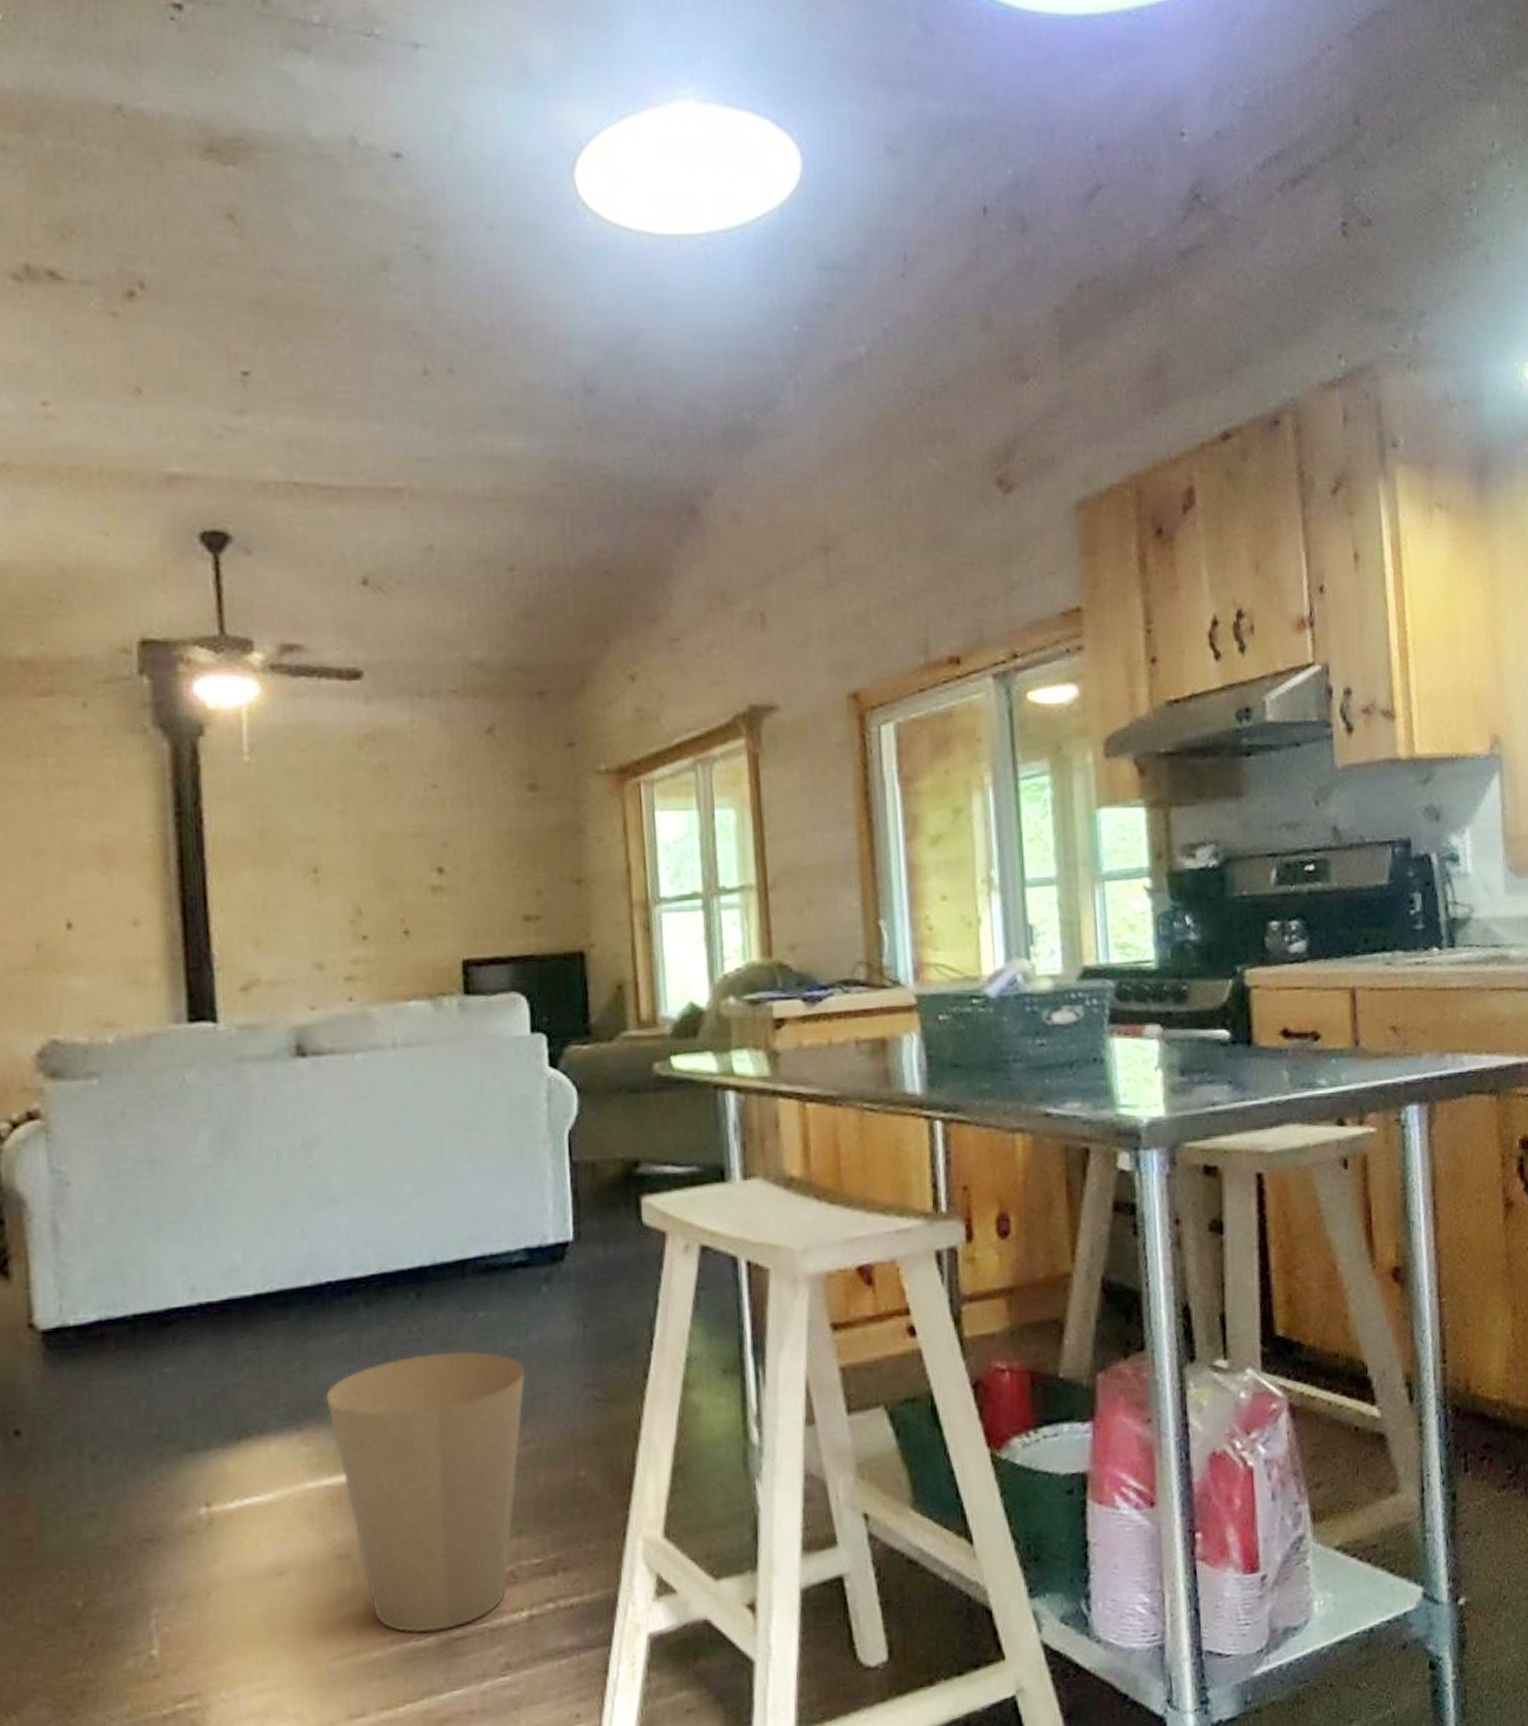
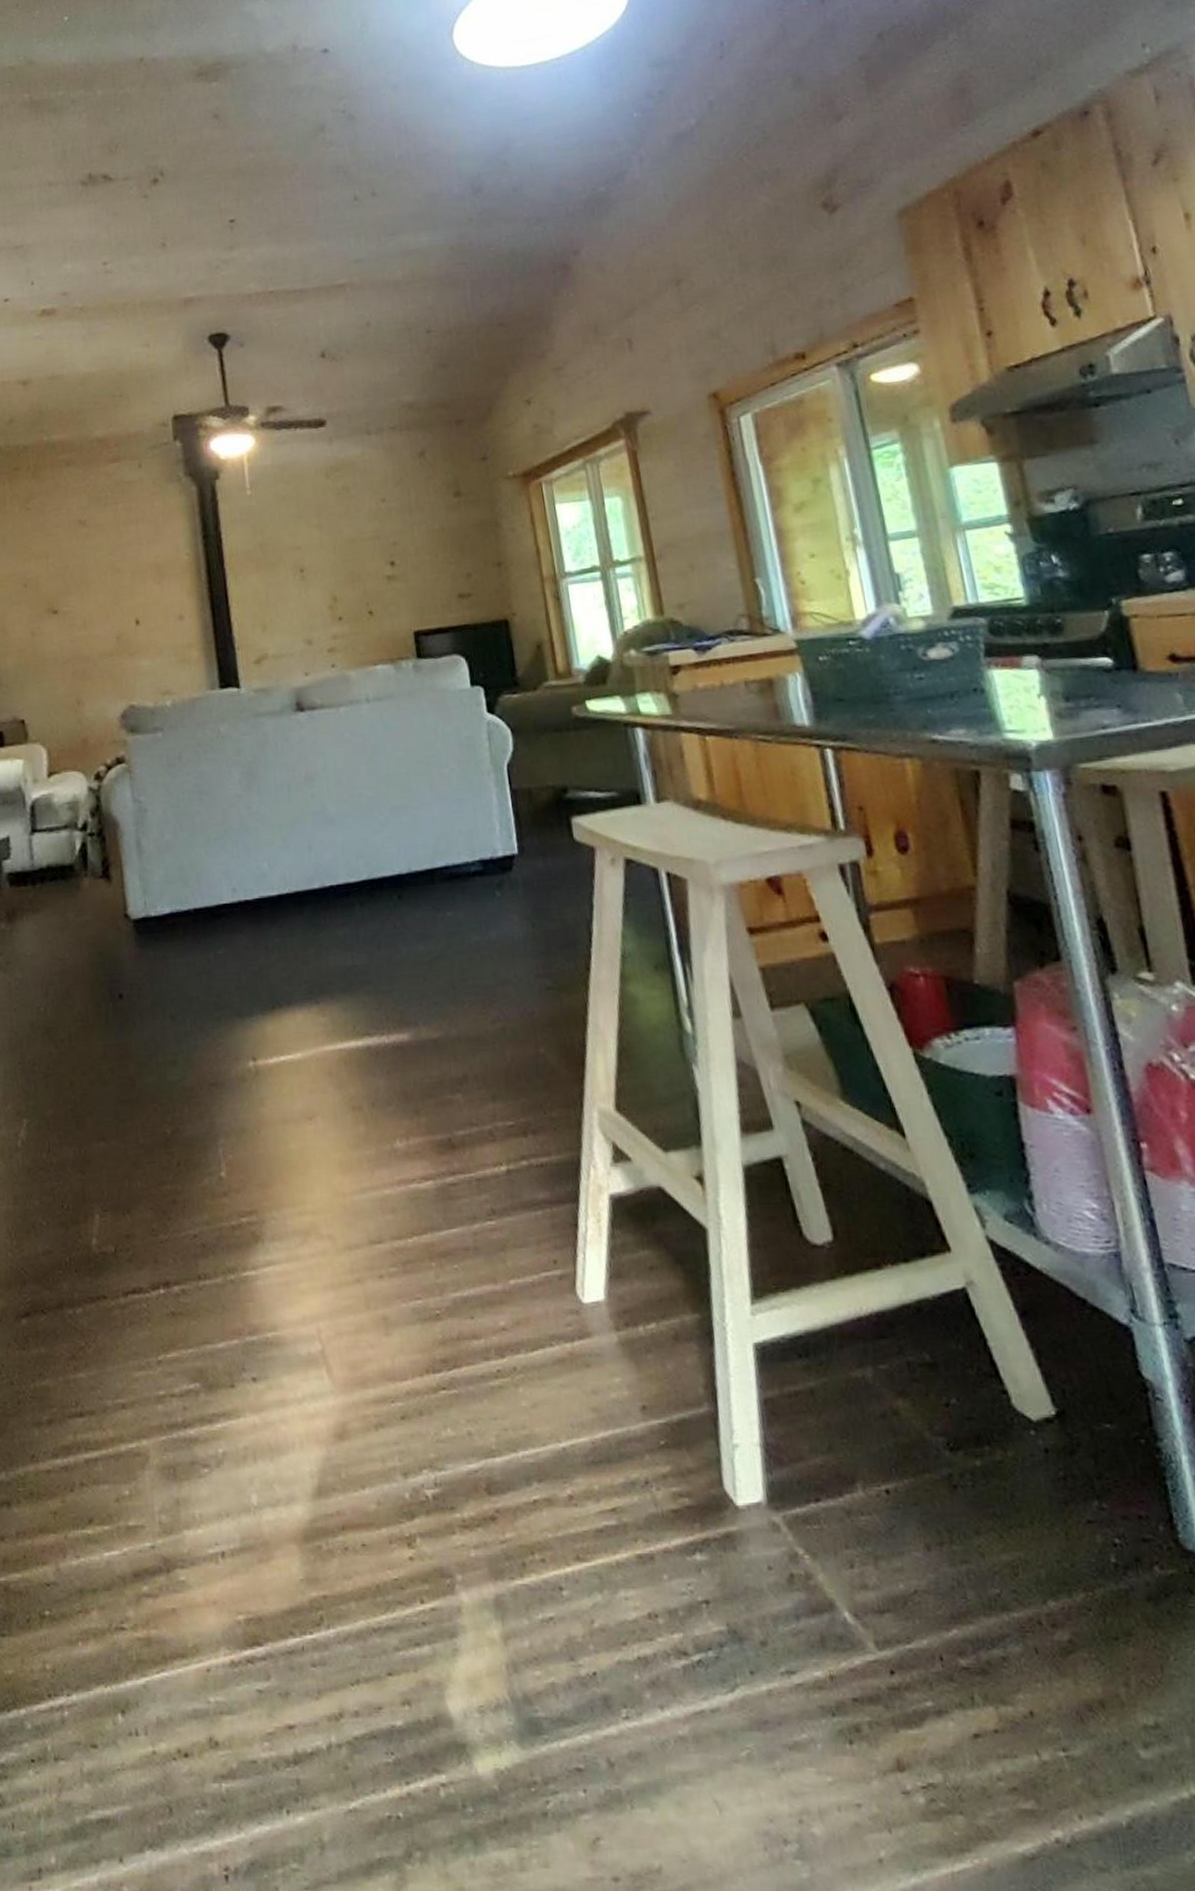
trash can: present [326,1351,525,1634] -> none [335,943,489,1177]

